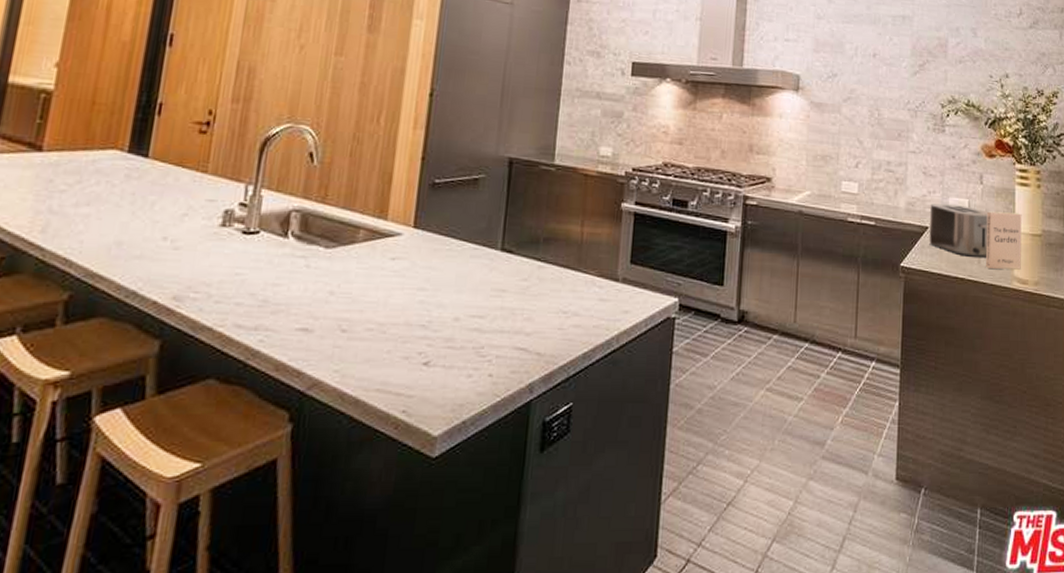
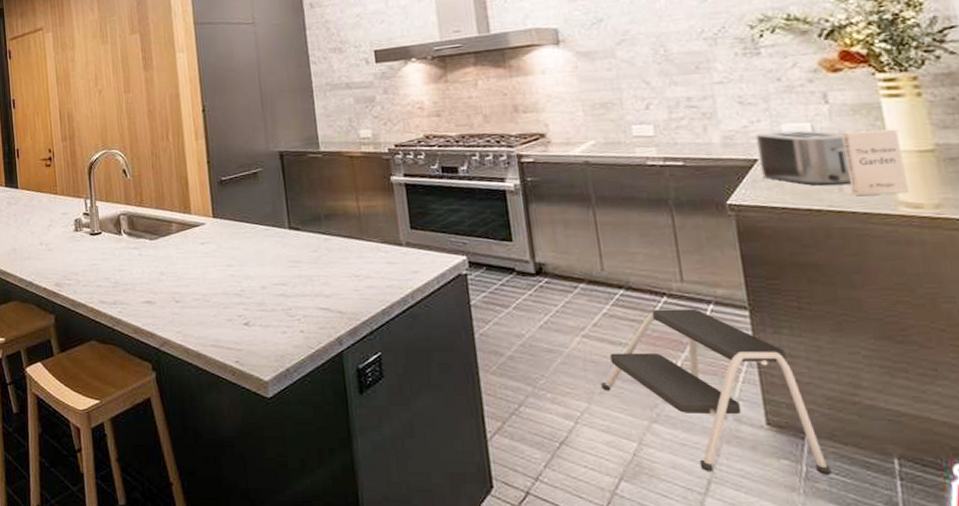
step stool: none [774,364,934,528] -> present [601,308,832,475]

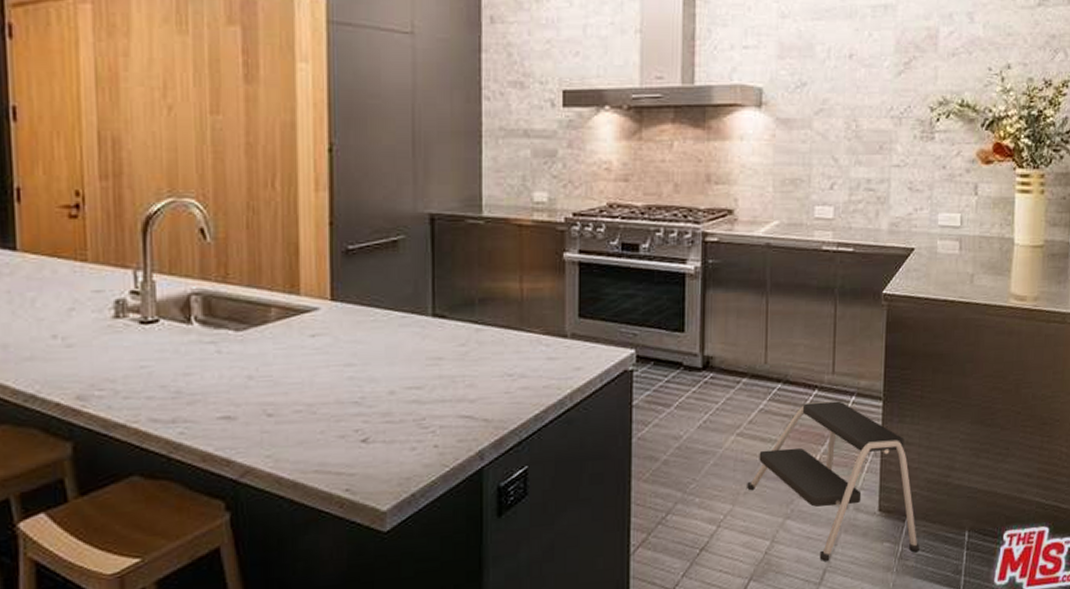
toaster: present [756,130,851,186] -> none [915,221,982,277]
book: present [841,129,909,195] -> none [978,224,1022,287]

